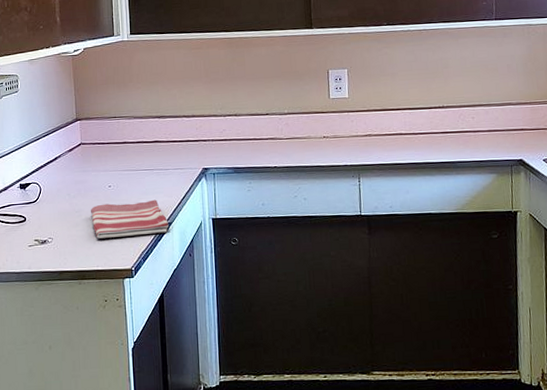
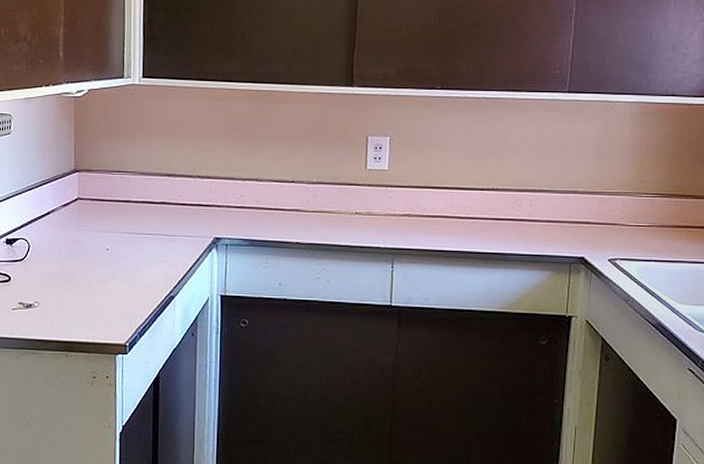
dish towel: present [90,199,169,239] -> none [83,268,171,308]

